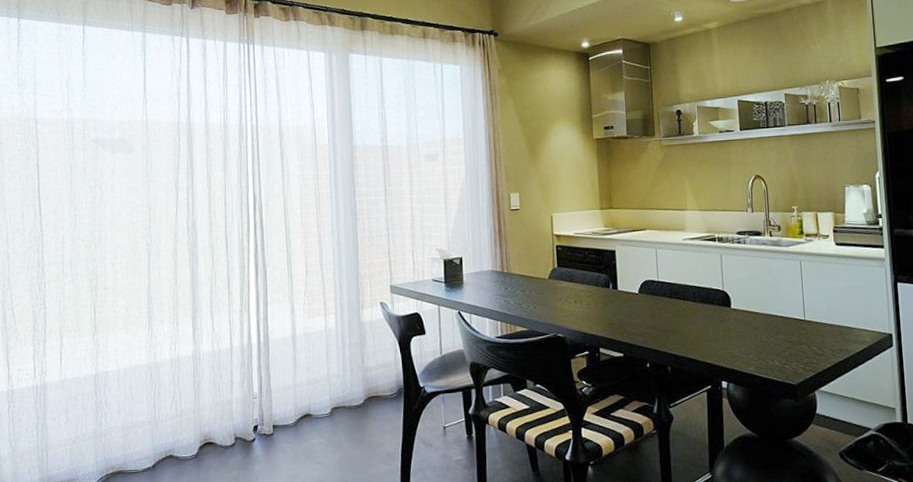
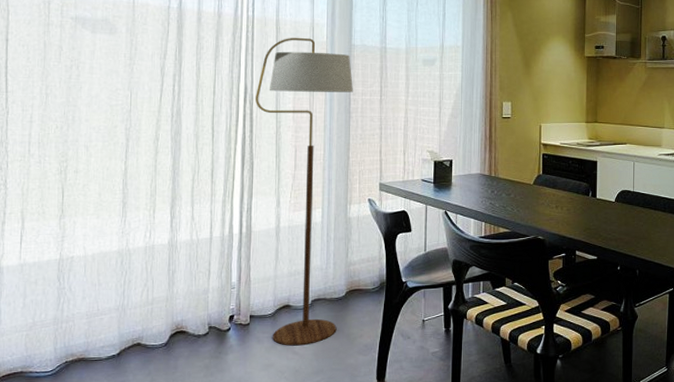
floor lamp: none [264,142,358,456] -> present [255,37,353,346]

